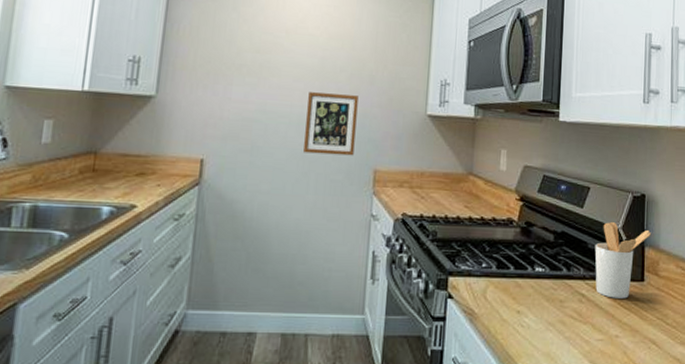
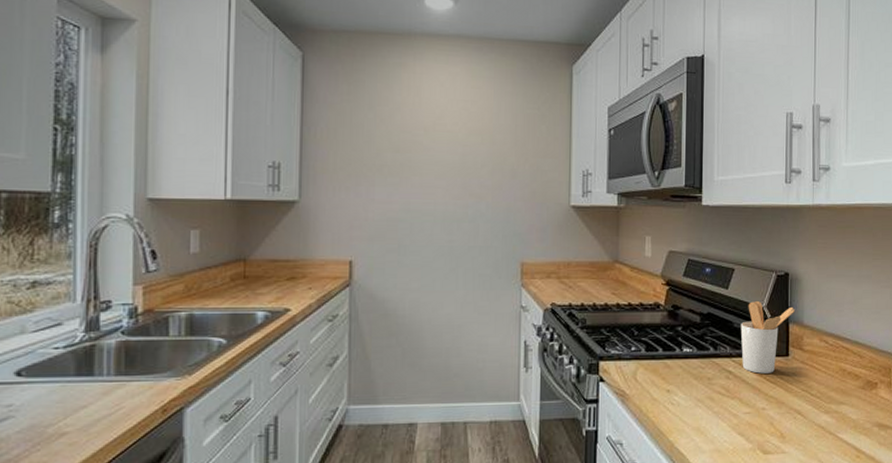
picture frame: present [303,92,359,156] -> none [450,189,501,250]

